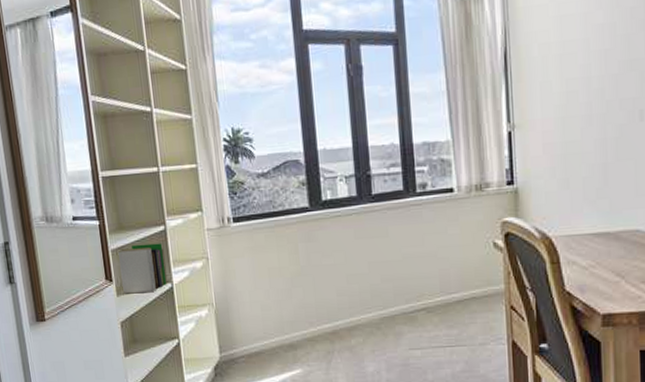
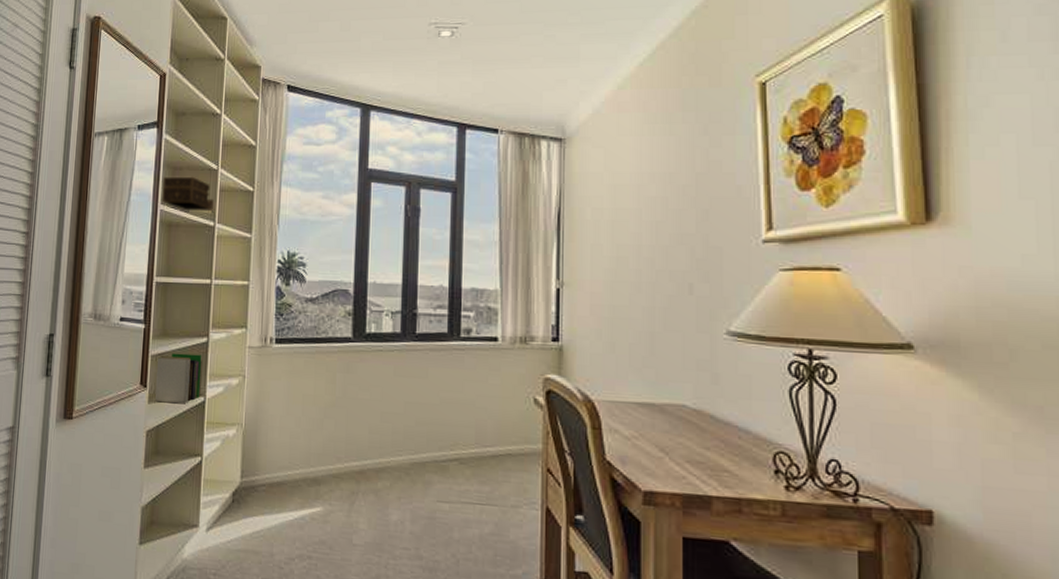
decorative box: none [87,60,147,99] -> present [160,176,214,211]

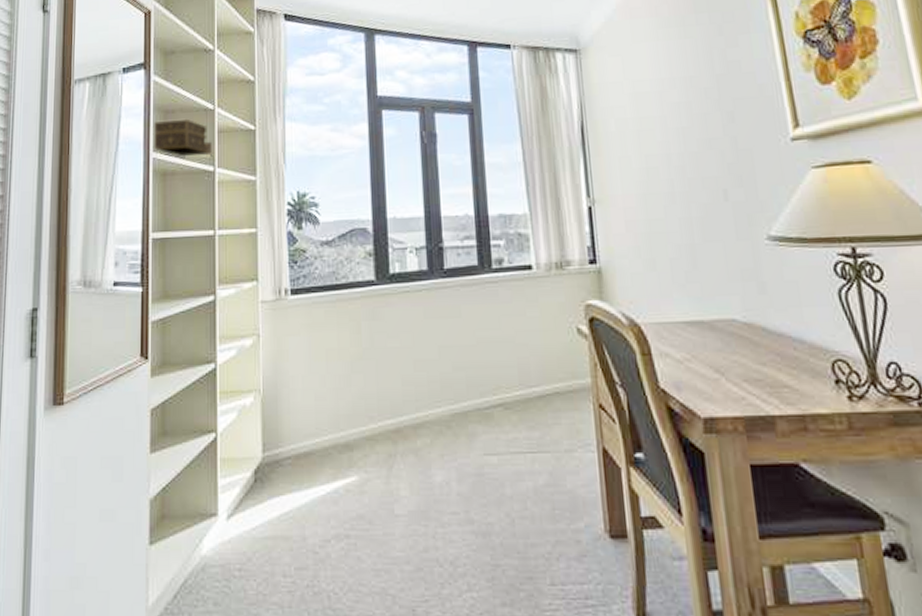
books: present [155,353,202,404] -> none [159,315,210,375]

